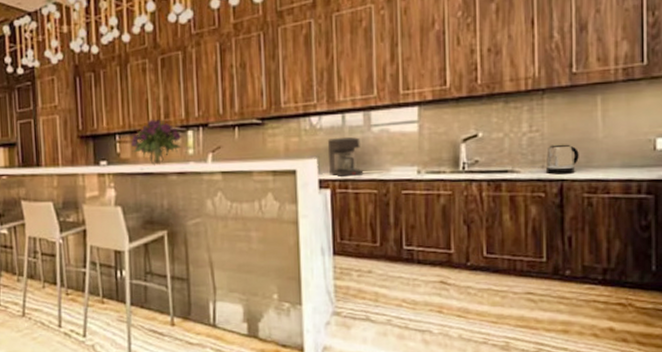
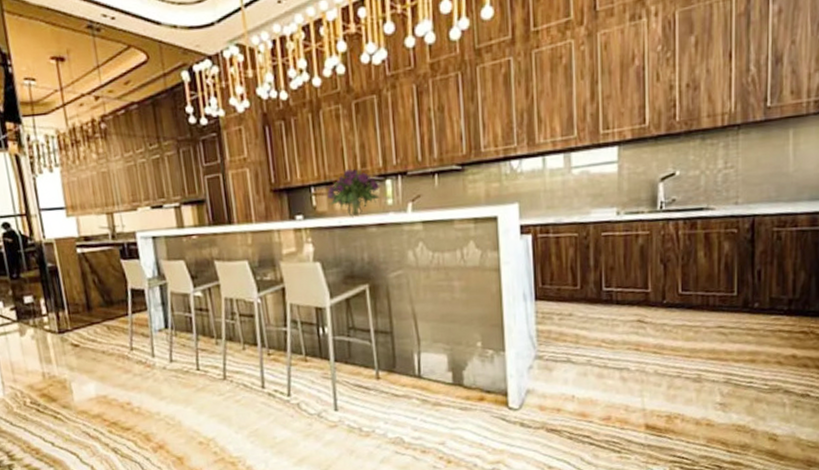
coffee maker: present [327,136,364,178] -> none [528,180,564,222]
kettle: present [545,144,579,175] -> none [738,179,770,211]

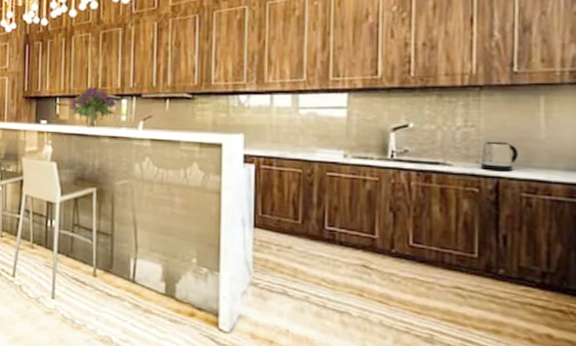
kettle: none [738,179,770,211] -> present [480,141,518,173]

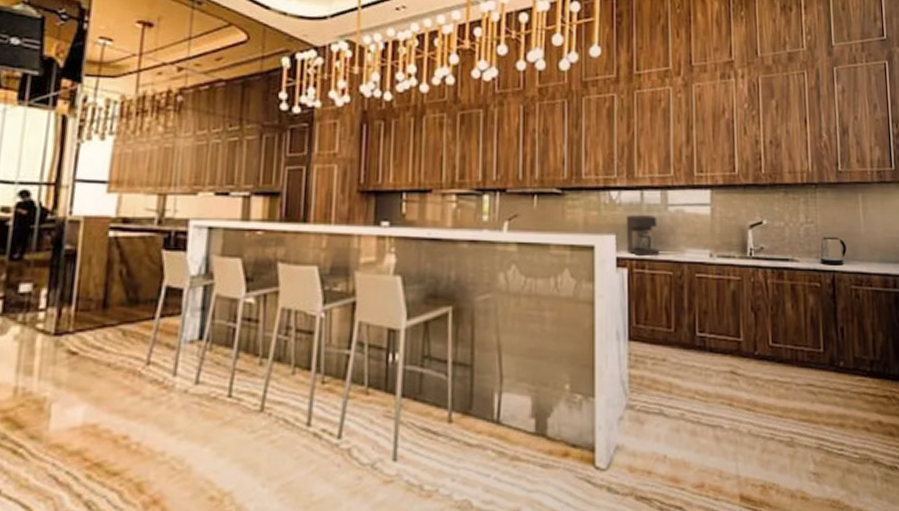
bouquet: present [69,86,117,128] -> none [418,178,477,231]
coffee maker: none [254,116,289,155] -> present [626,214,660,257]

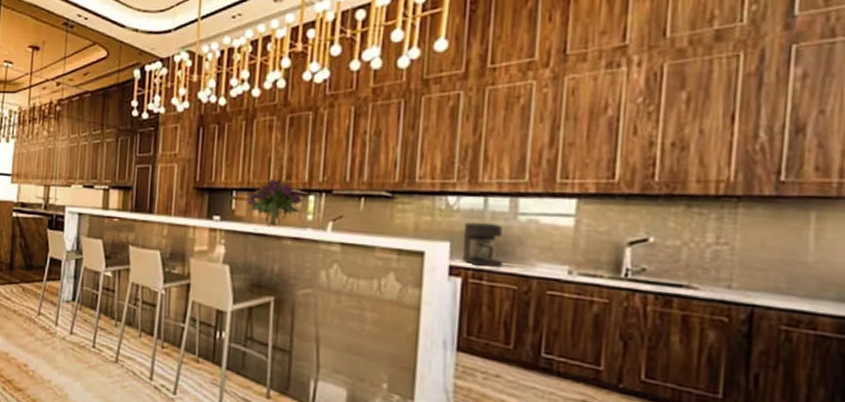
bouquet: none [418,178,477,231] -> present [246,178,303,228]
kettle: present [819,236,847,267] -> none [732,262,779,301]

